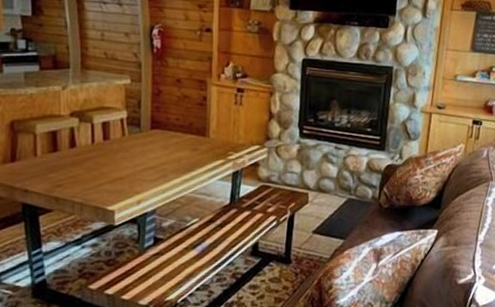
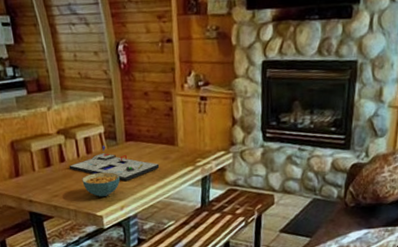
board game: none [80,131,187,173] -> present [69,145,160,182]
cereal bowl: none [94,161,141,190] -> present [82,172,121,198]

